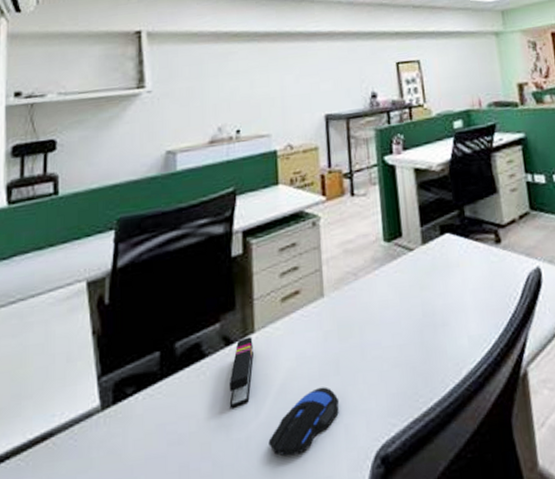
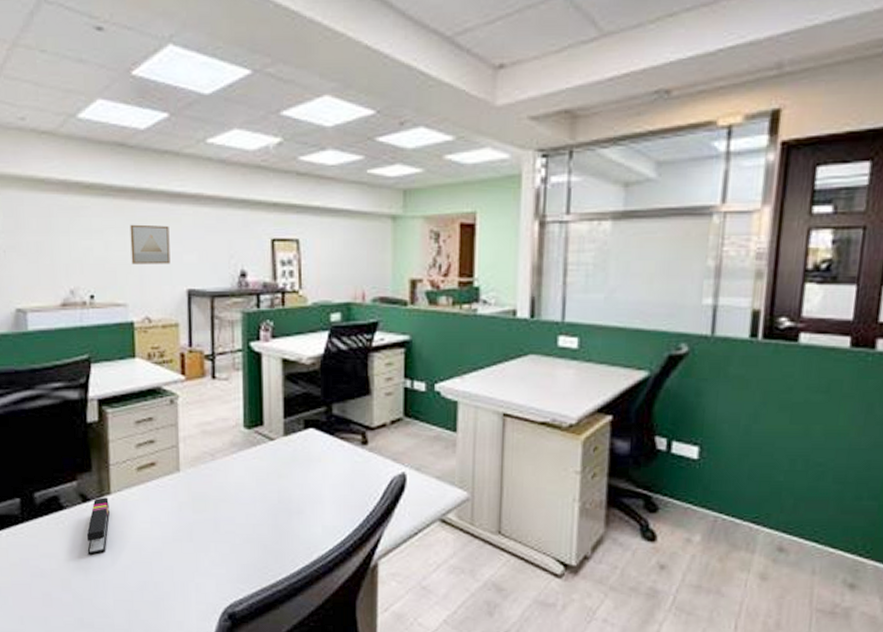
computer mouse: present [268,386,339,457] -> none [124,549,191,601]
wall art: none [272,60,309,98] -> present [130,224,171,265]

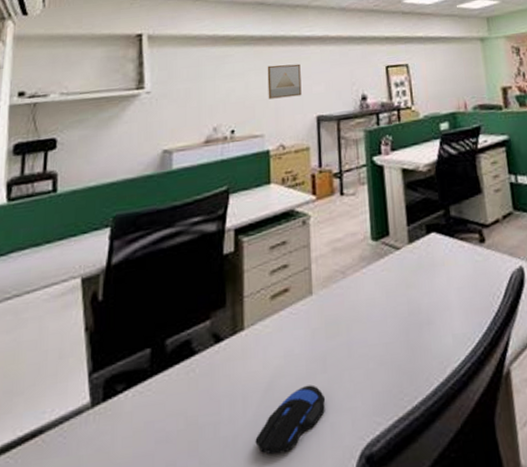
stapler: present [86,497,111,556] -> none [217,334,244,407]
computer mouse: none [124,549,191,601] -> present [255,384,326,455]

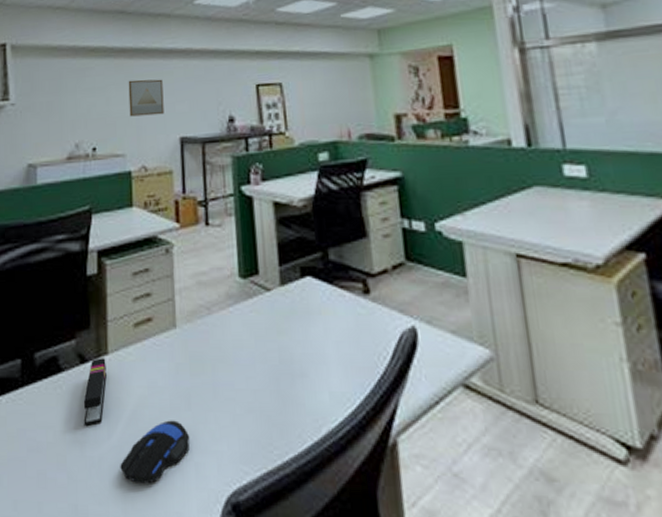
stapler: none [217,334,244,407] -> present [83,358,108,427]

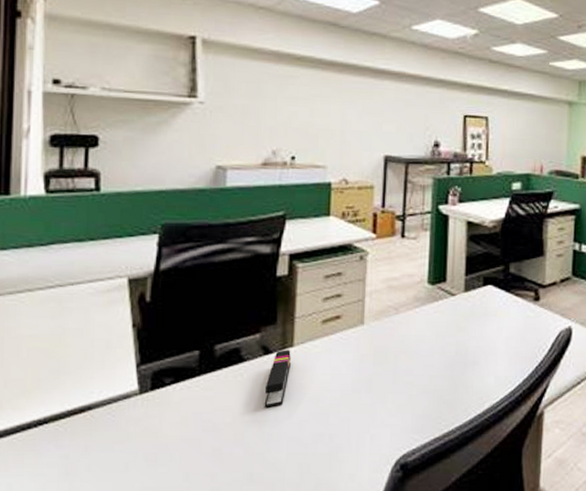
computer mouse: present [120,420,190,484] -> none [298,401,368,453]
wall art: present [128,79,164,117] -> none [334,94,372,132]

